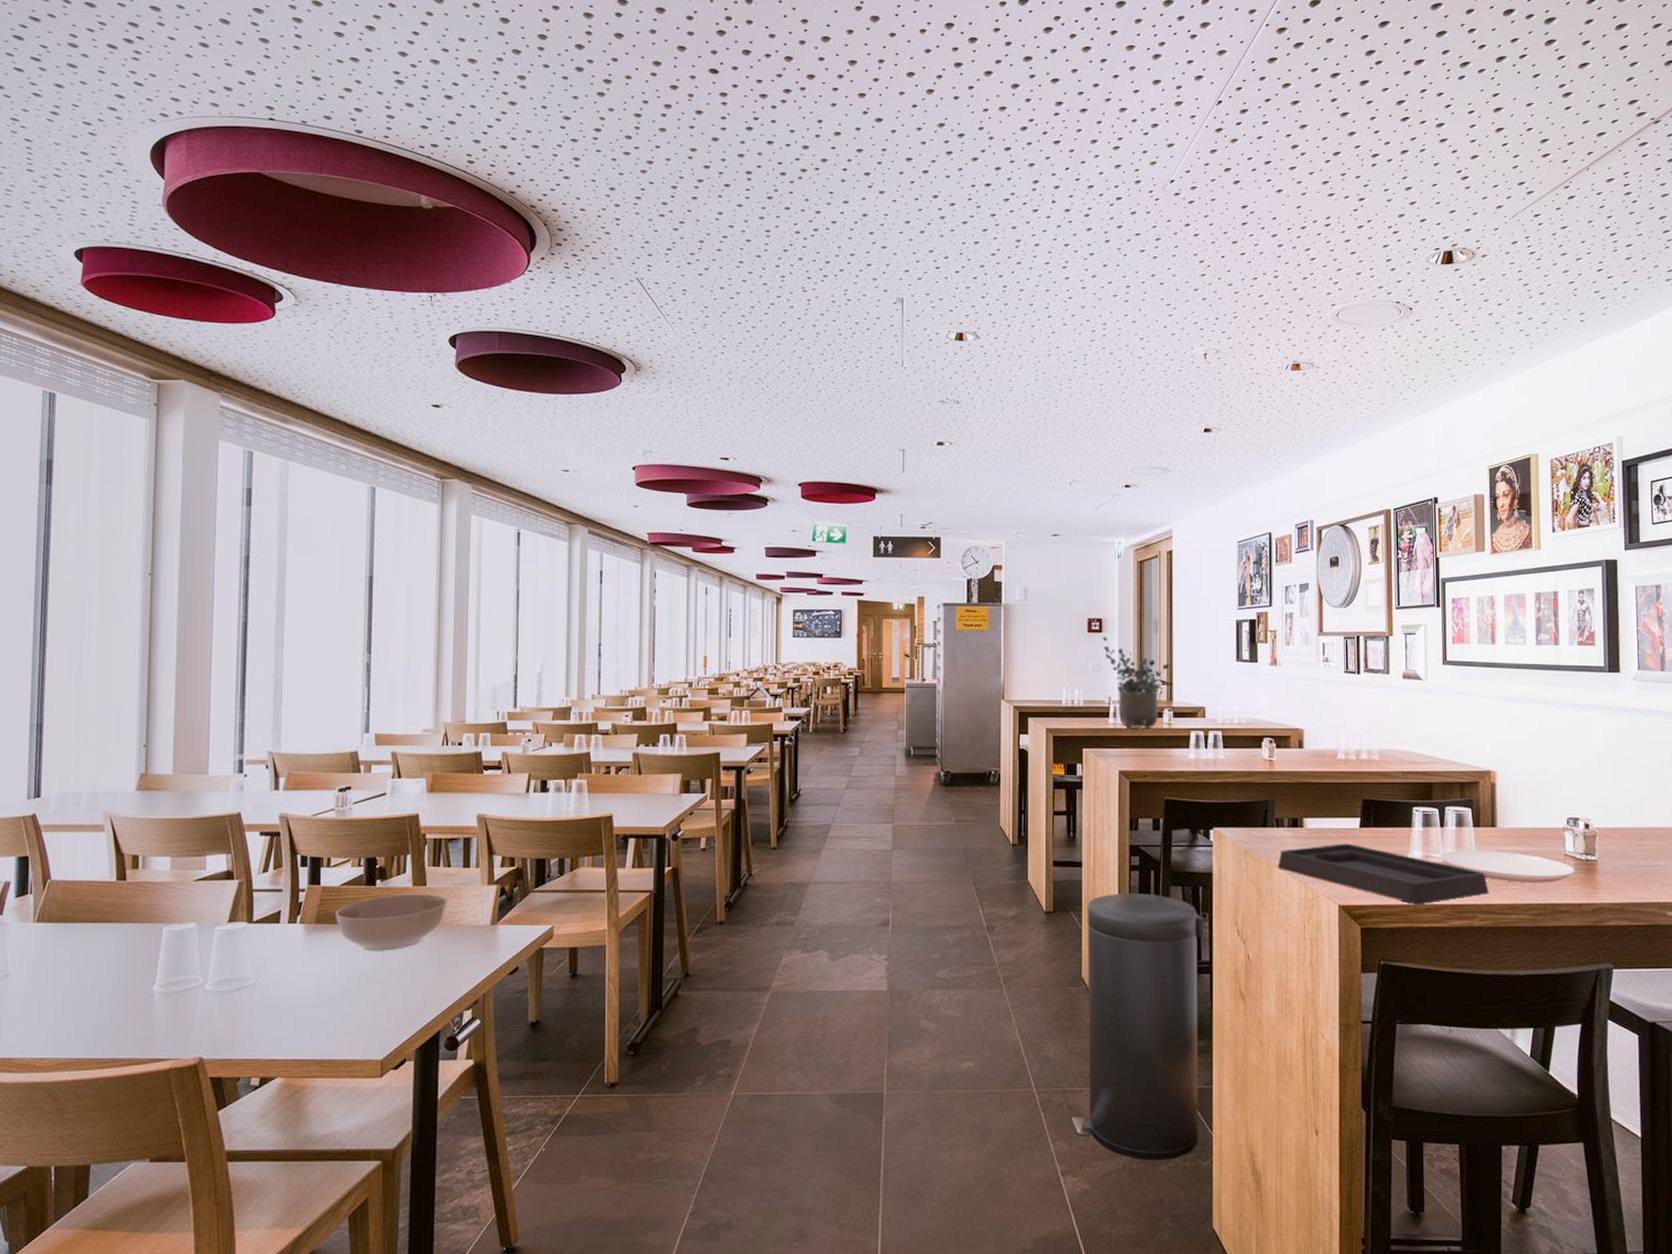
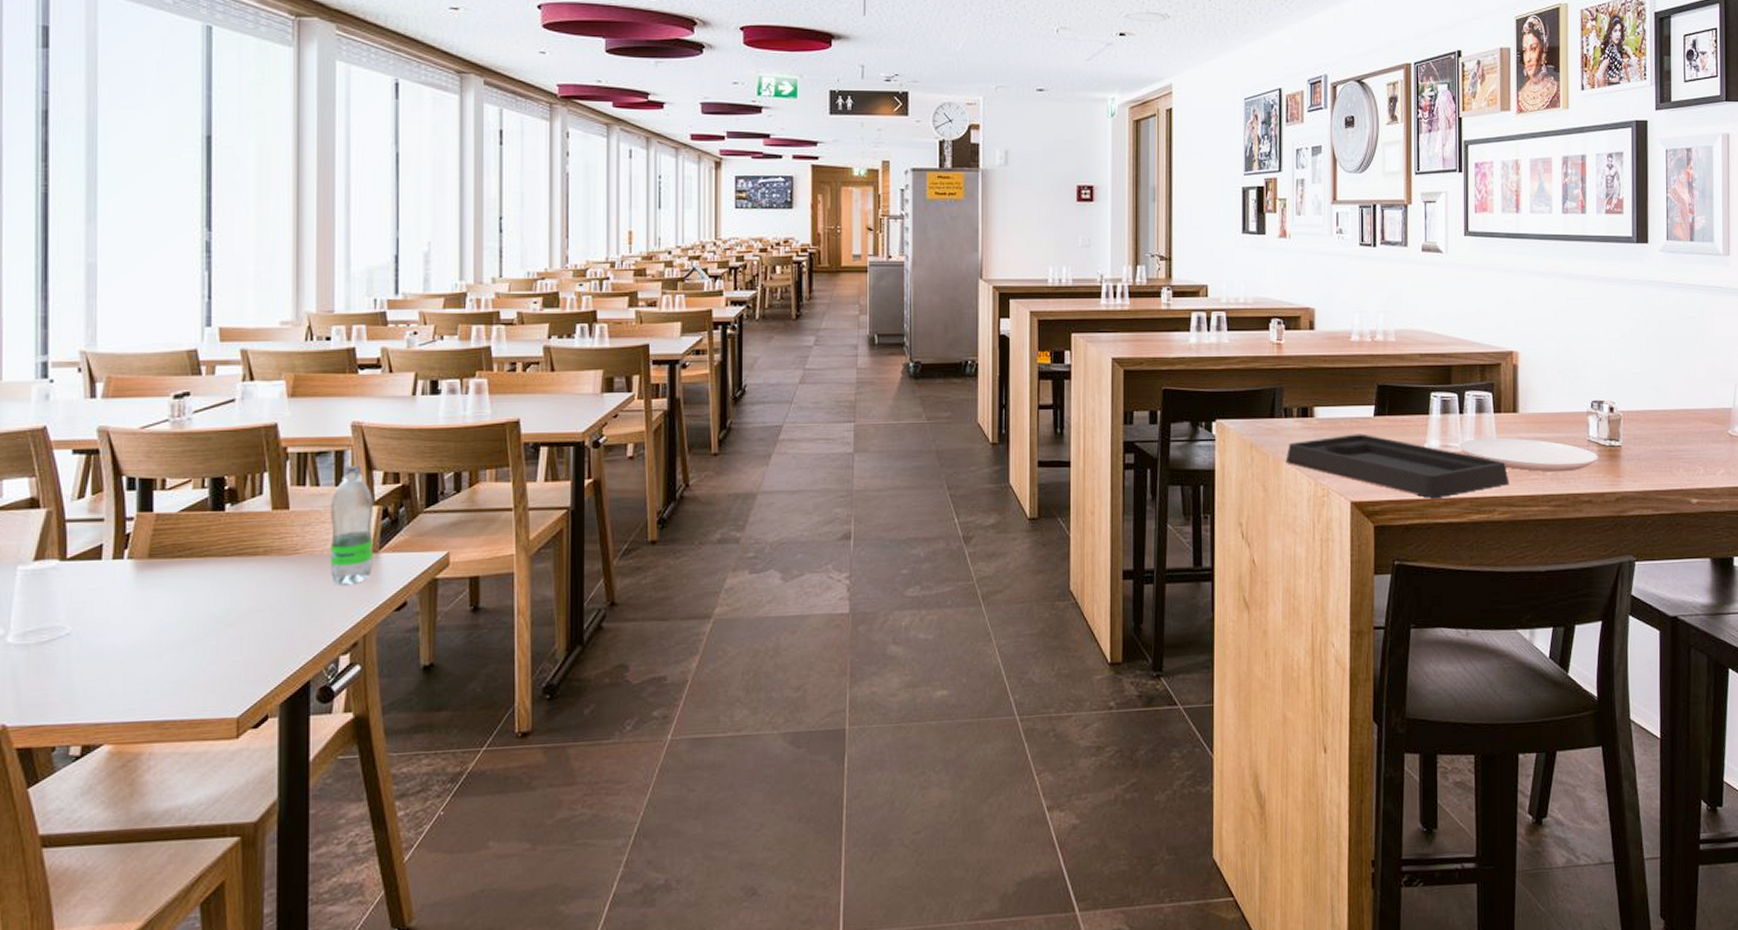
bowl: present [335,893,448,951] -> none [173,518,317,589]
bottle: none [457,851,493,951] -> present [329,466,373,586]
pedal bin: present [1071,893,1204,1161] -> none [1058,494,1206,789]
potted plant: present [1102,637,1170,730] -> none [1093,207,1169,312]

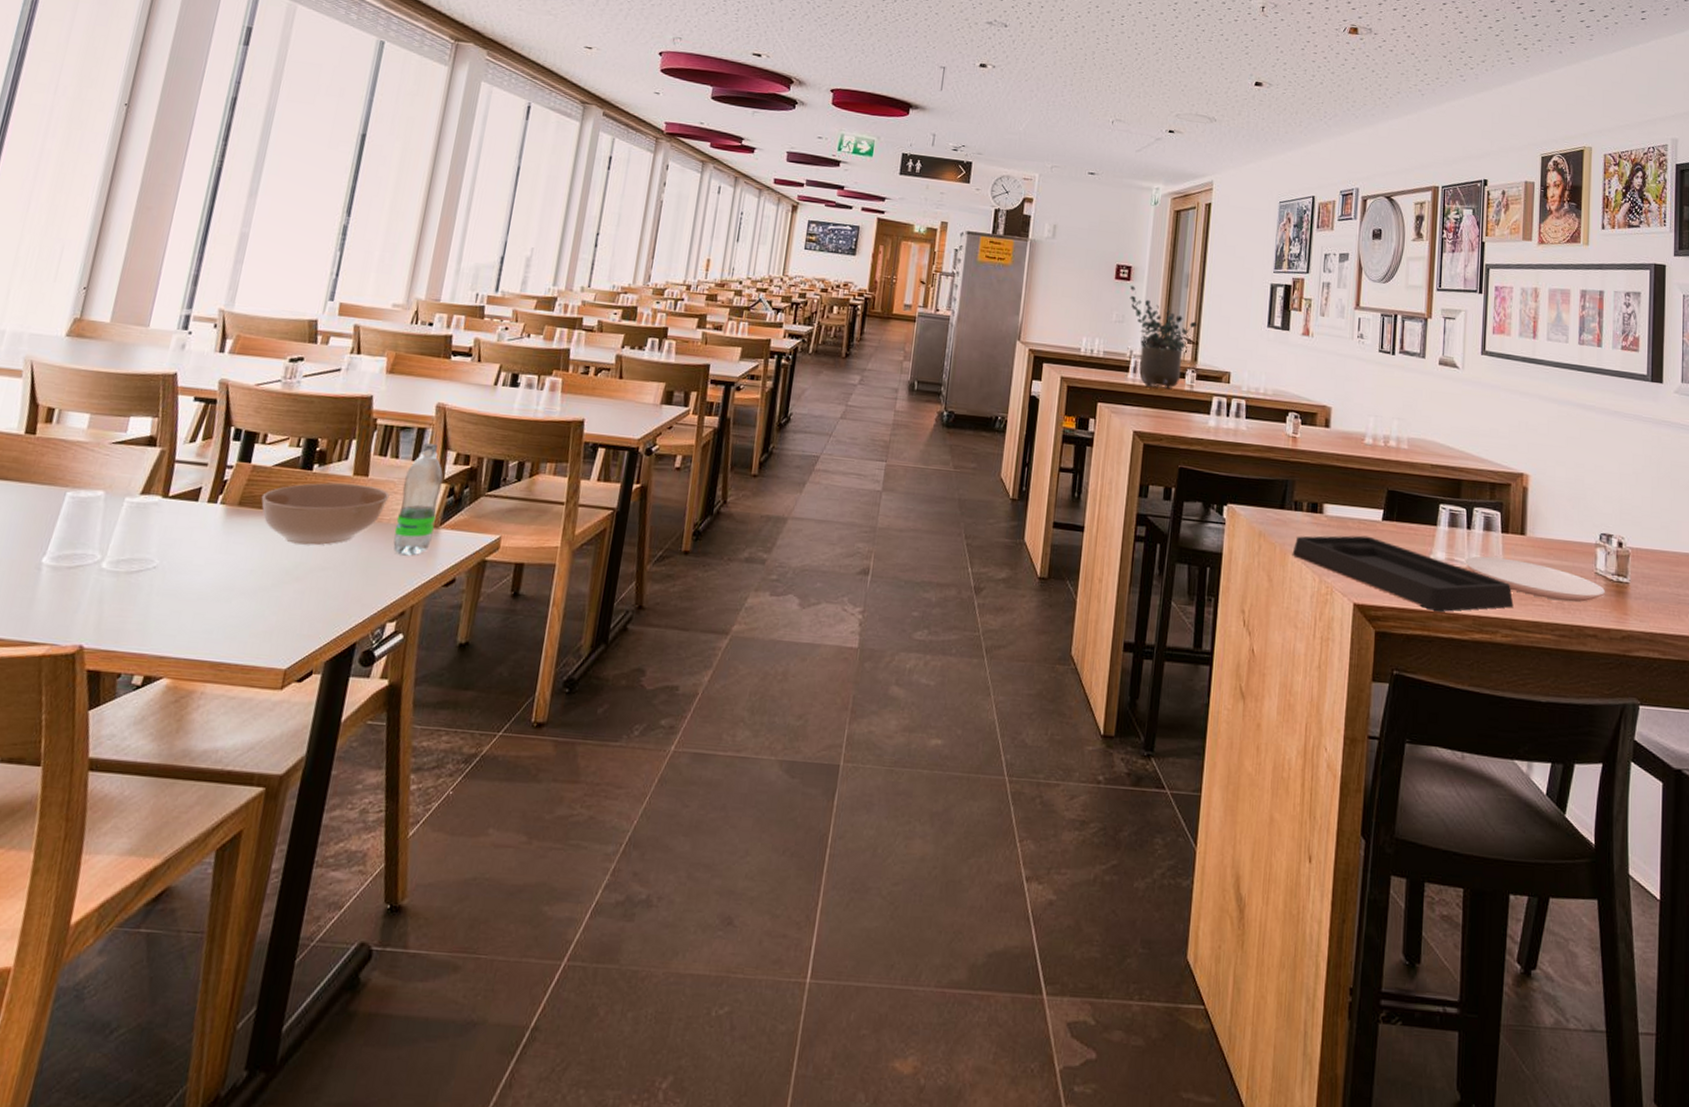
bowl: none [173,518,317,589] -> present [261,482,390,546]
potted plant: none [1093,207,1169,312] -> present [1129,286,1198,390]

